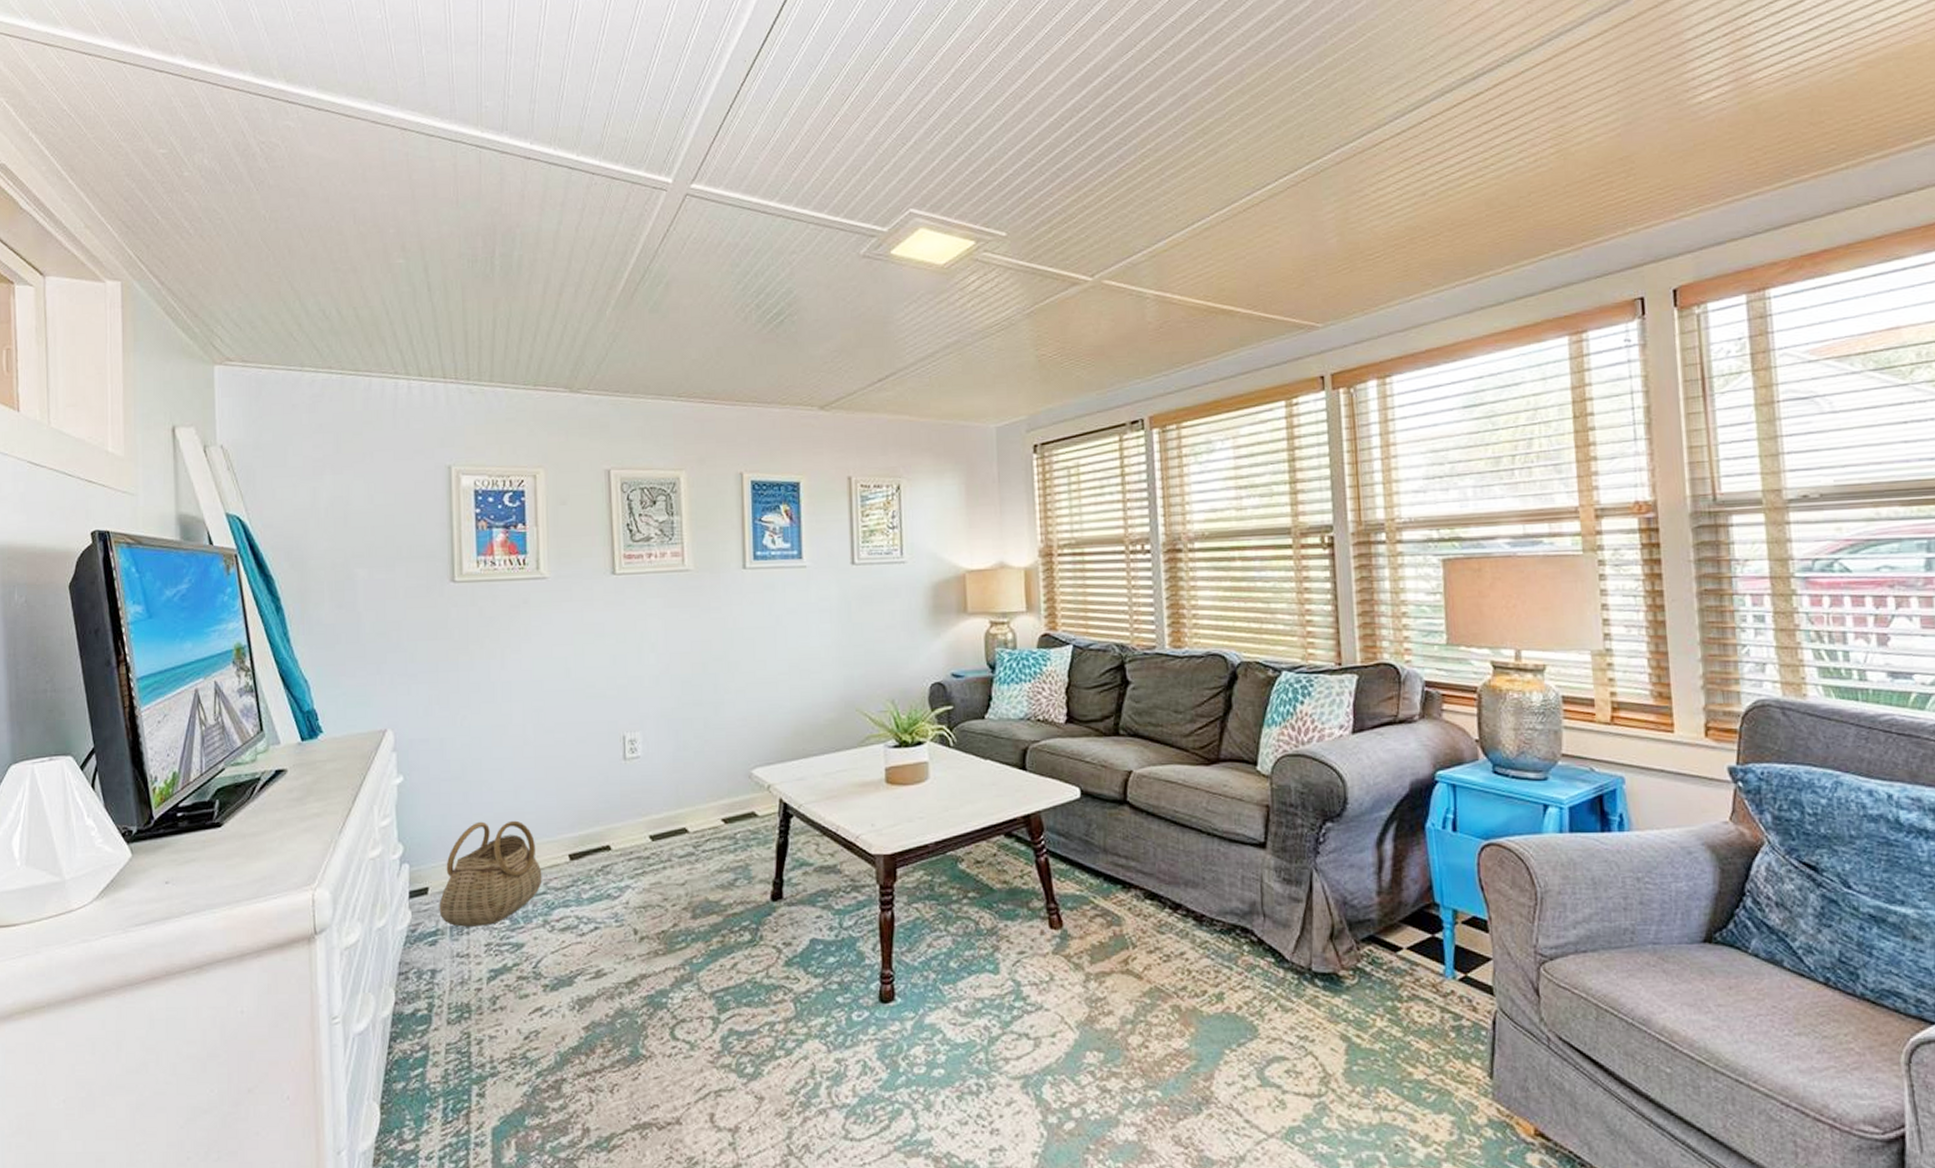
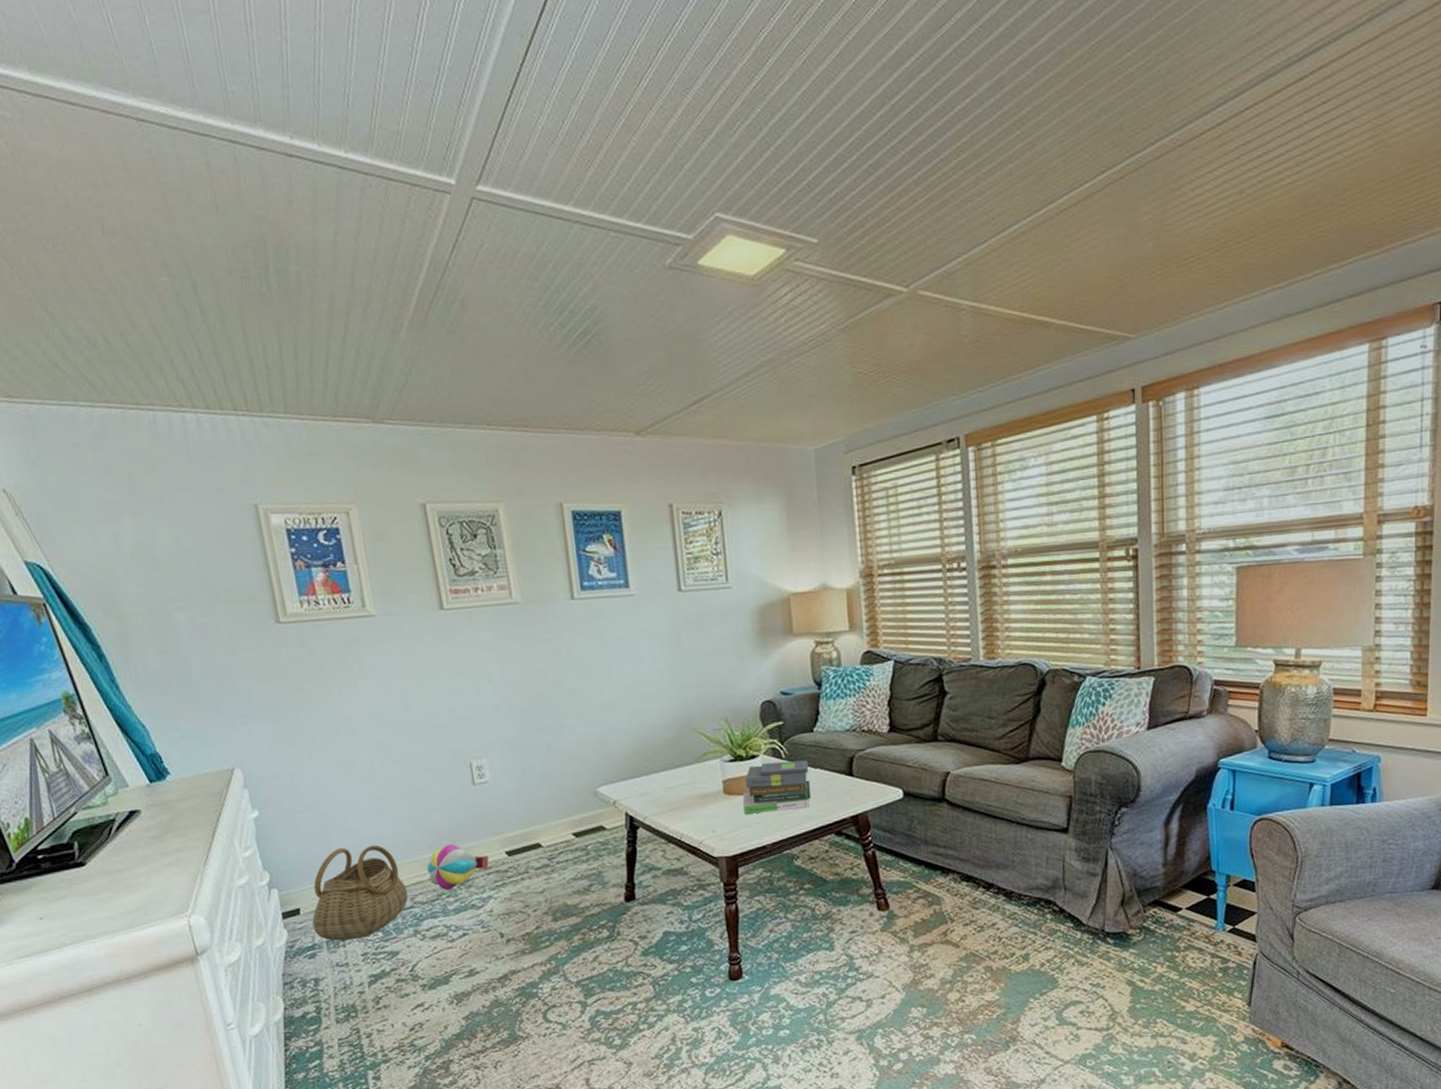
beach ball: none [565,823,631,875] -> present [426,844,489,890]
books: none [906,750,980,807] -> present [742,760,812,814]

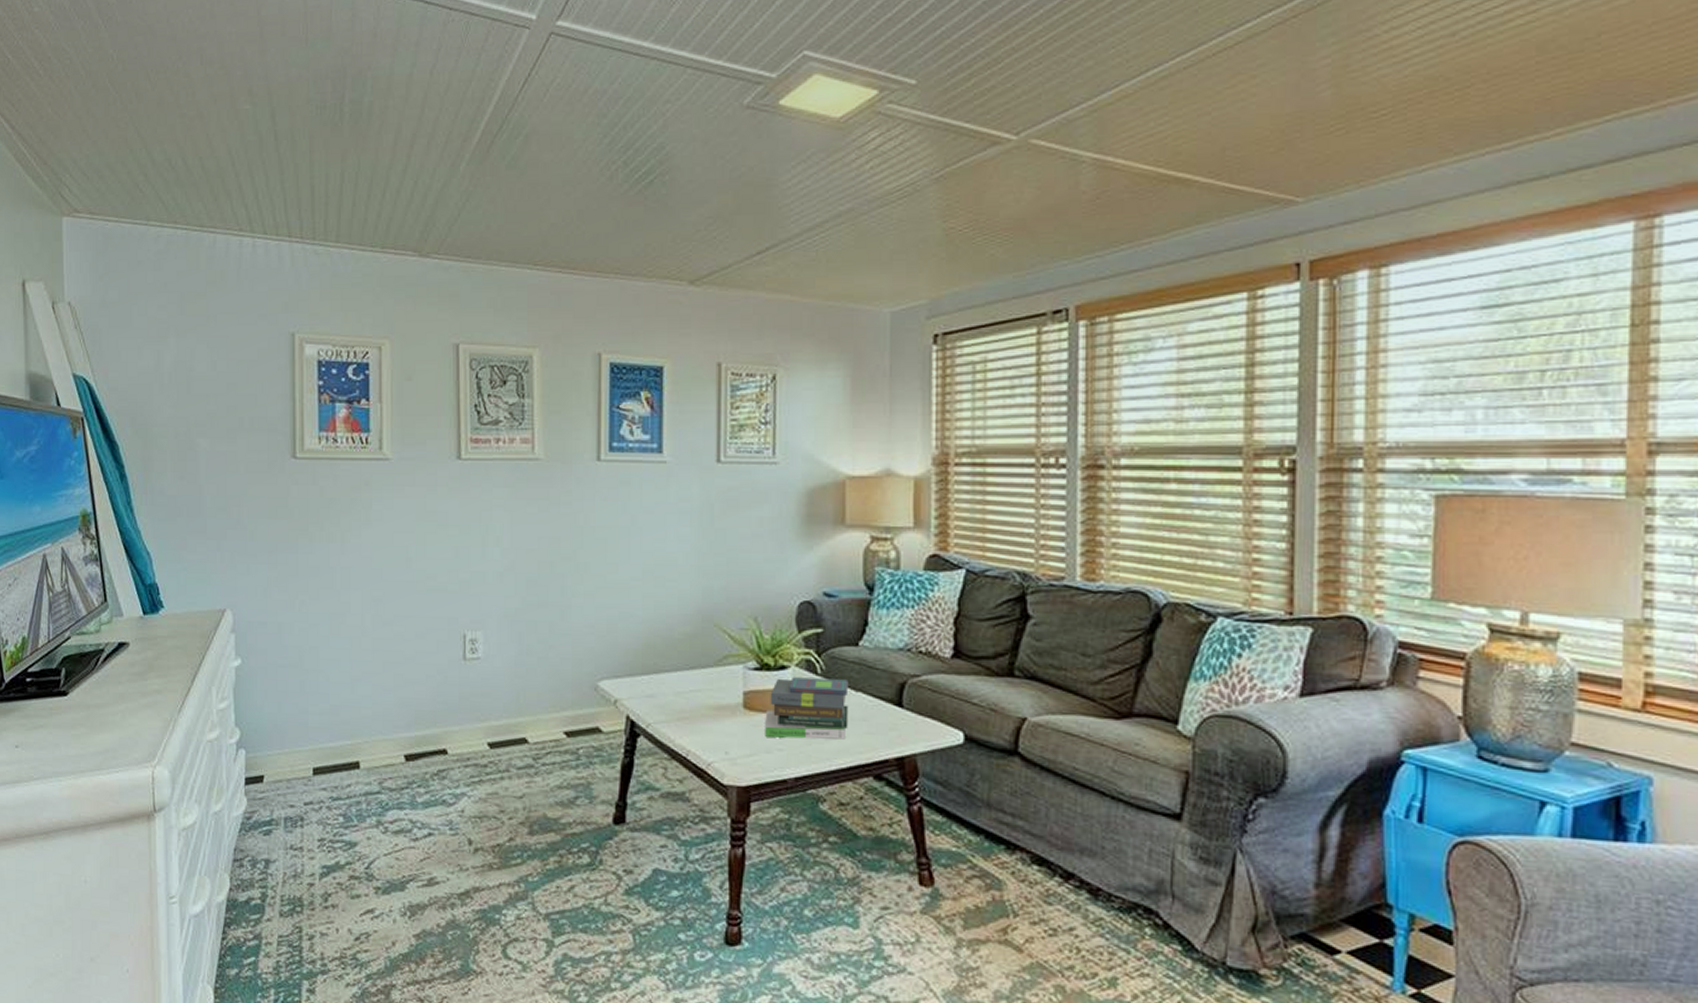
basket: present [312,845,409,941] -> none [274,712,377,821]
beach ball: present [426,844,489,890] -> none [401,724,468,778]

